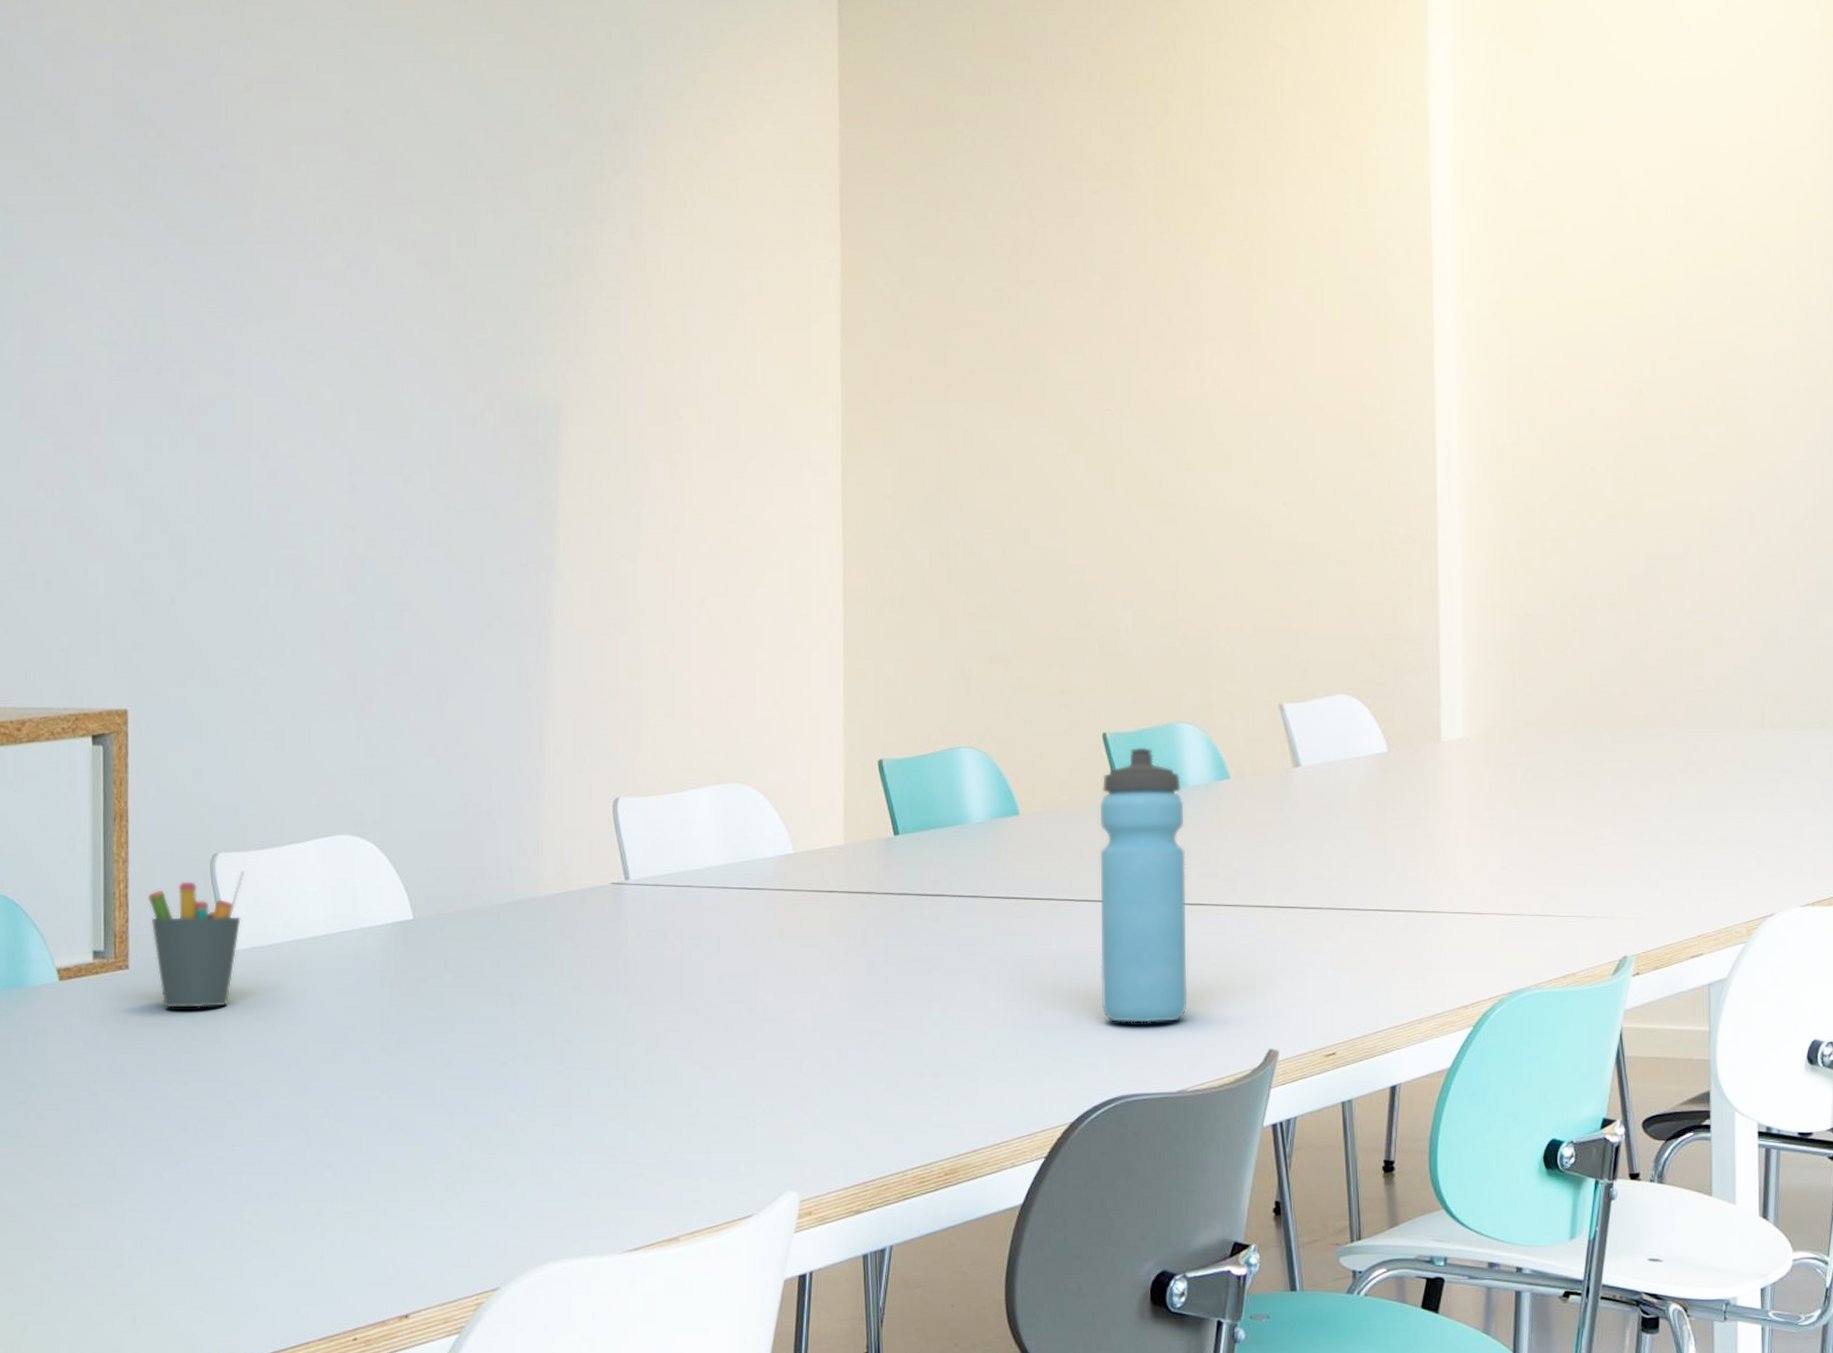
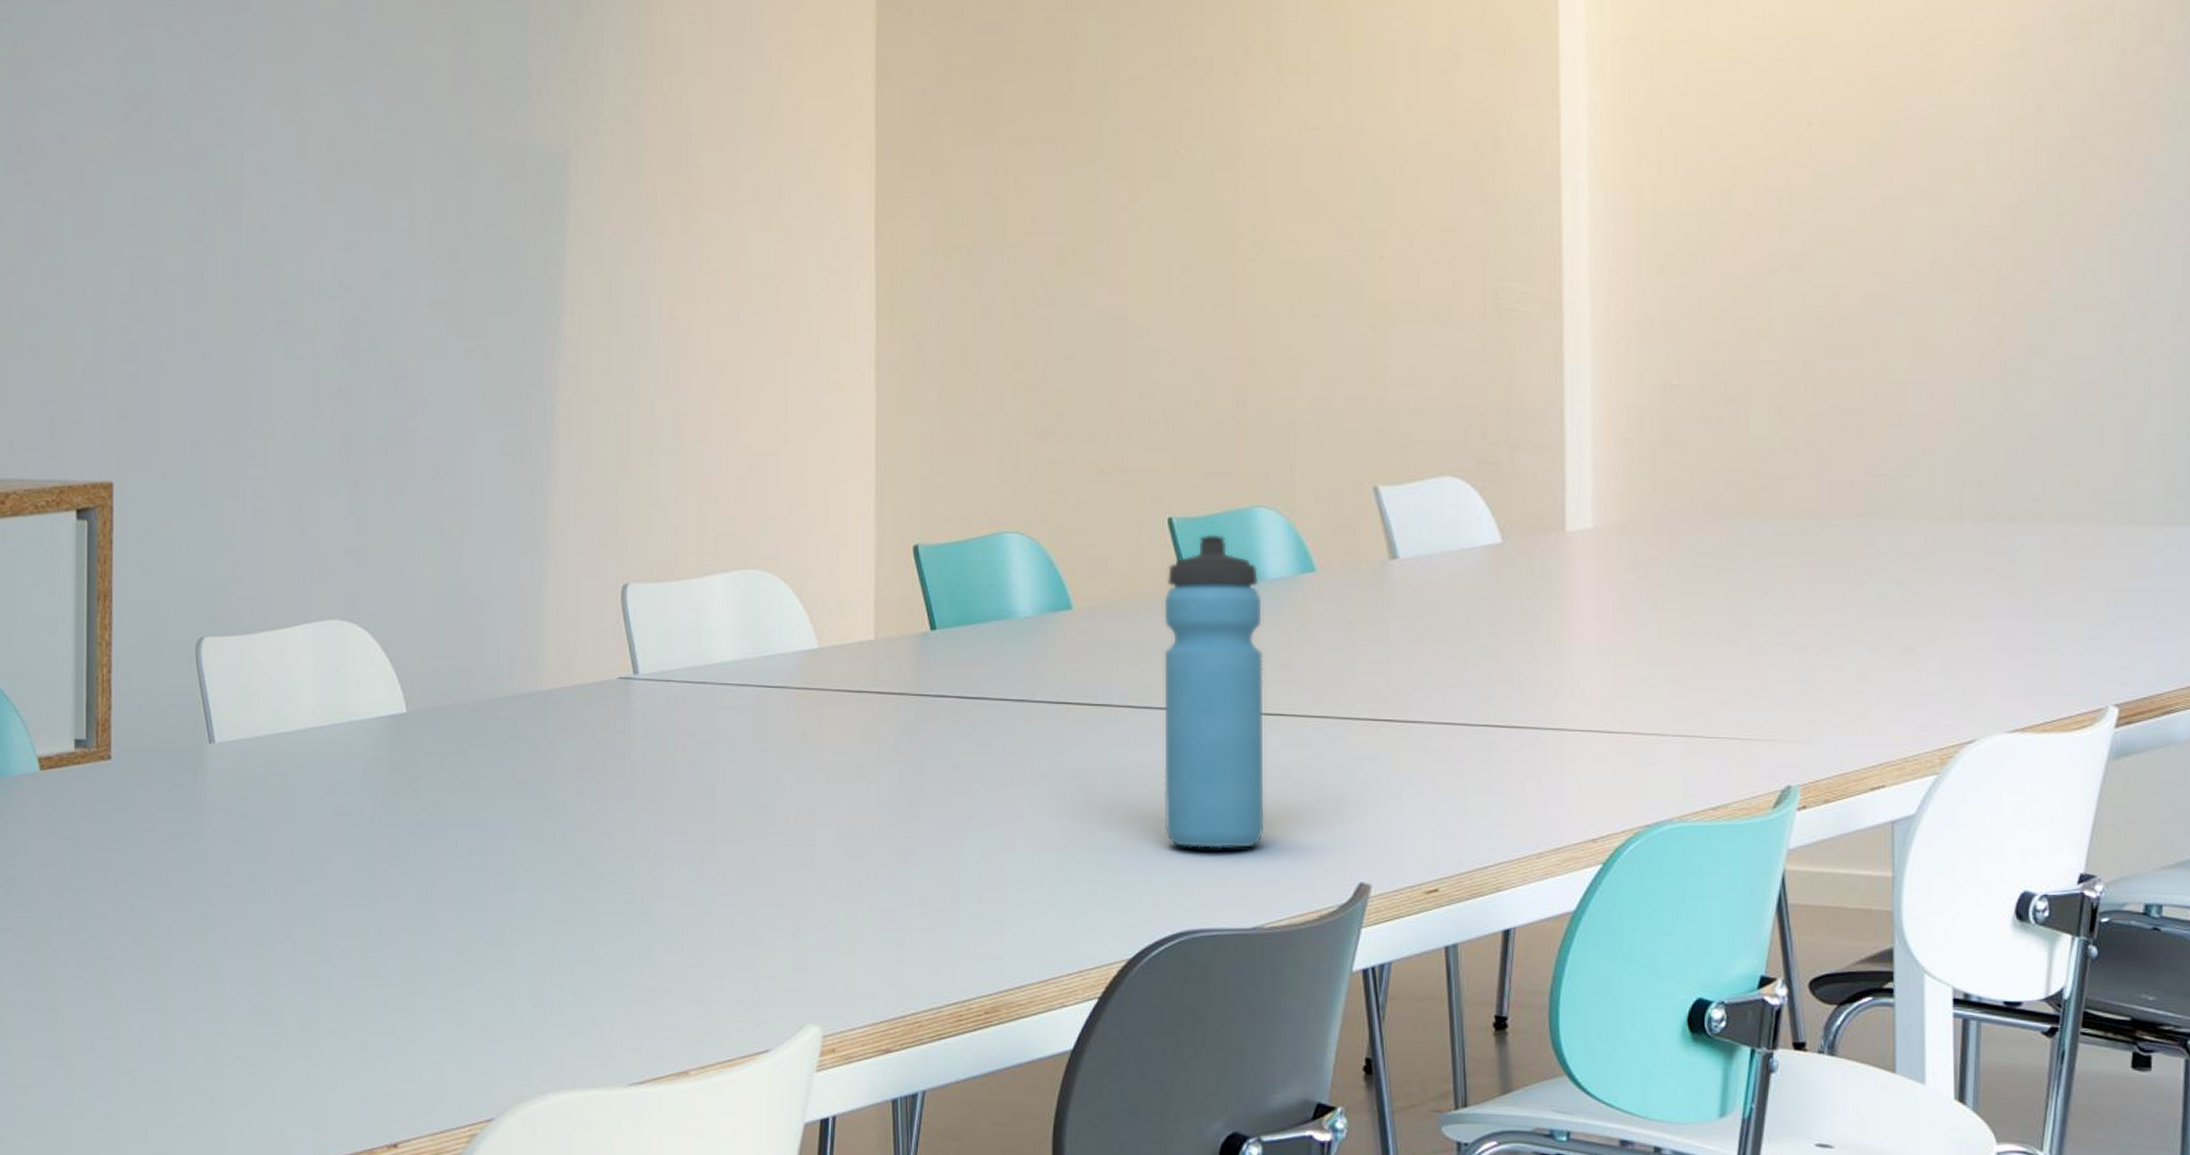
pen holder: present [148,870,245,1008] -> none [131,656,231,803]

